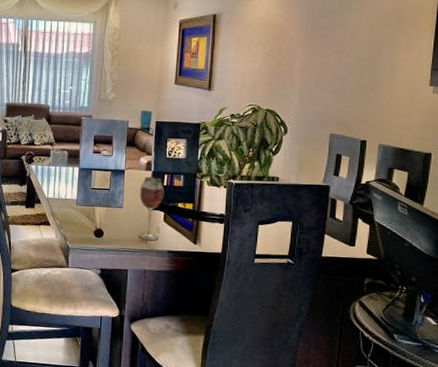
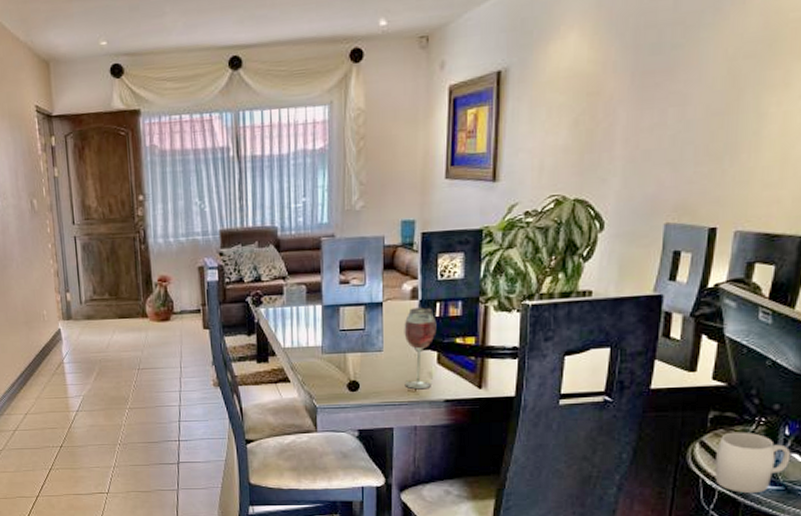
mug: none [371,296,426,347] -> present [715,431,791,493]

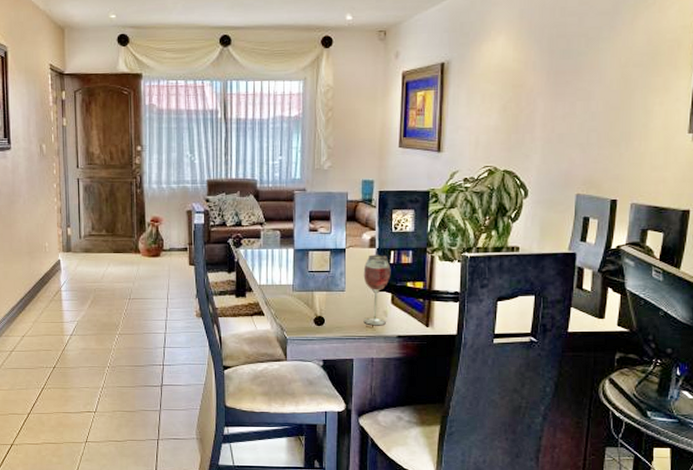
mug: present [715,431,791,493] -> none [622,371,682,424]

